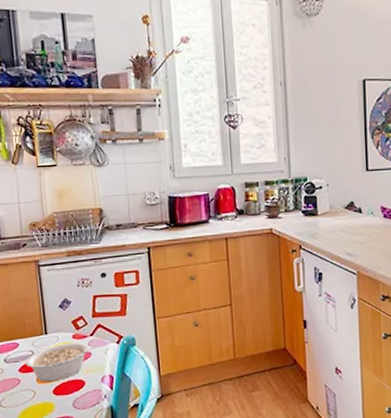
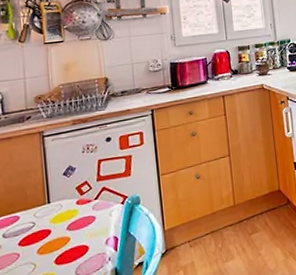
legume: present [25,342,96,383] -> none [25,207,101,253]

